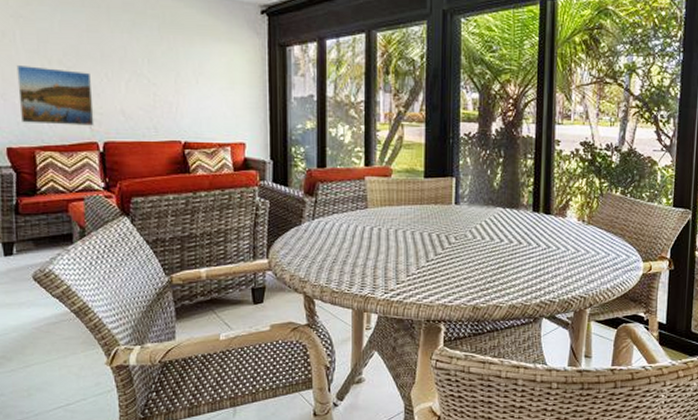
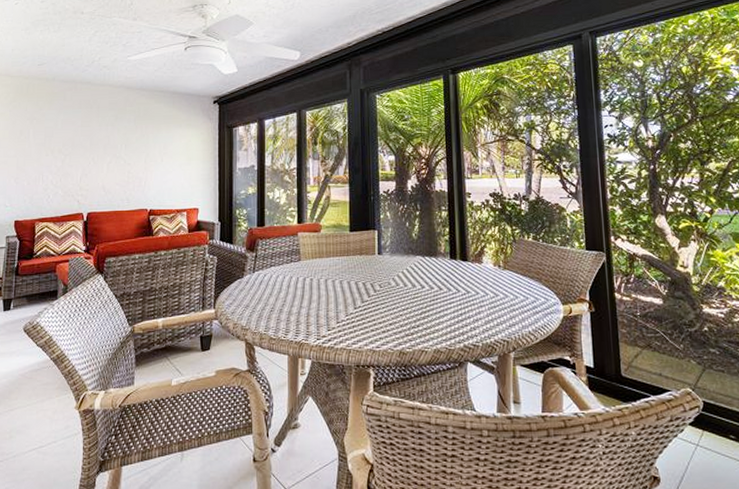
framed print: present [16,65,95,126] -> none [27,155,82,201]

